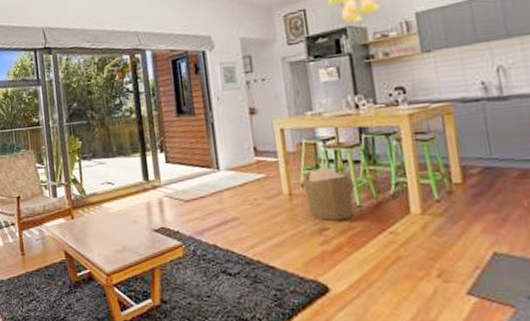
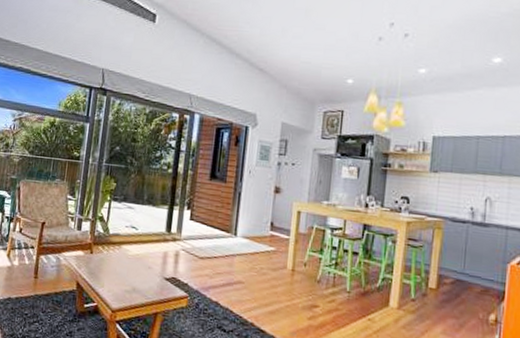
pouf: present [303,166,355,222] -> none [305,251,349,302]

